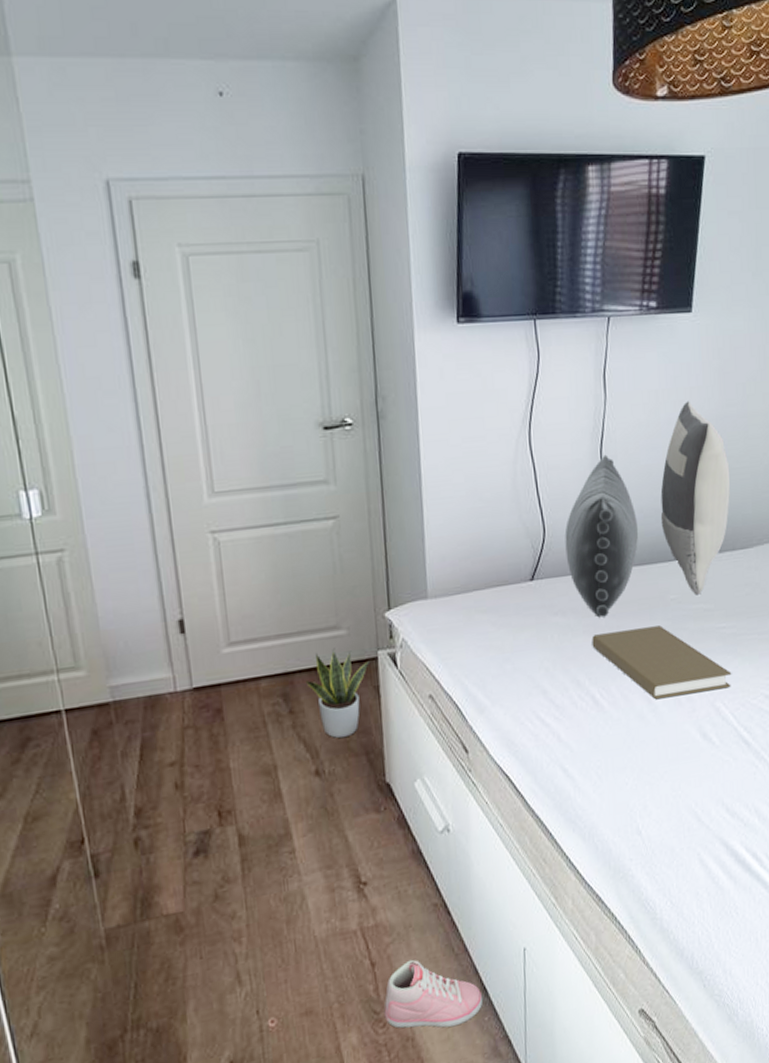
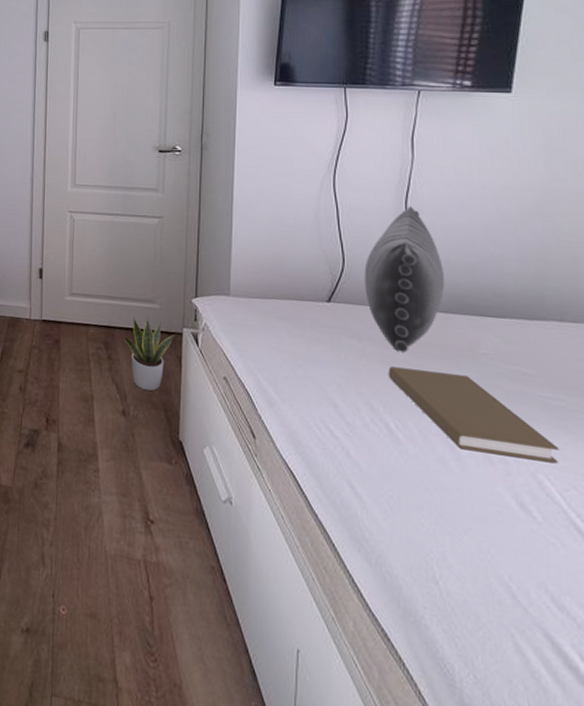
sneaker: present [384,959,484,1028] -> none [156,609,252,697]
pillow: present [660,401,731,595] -> none [471,170,558,357]

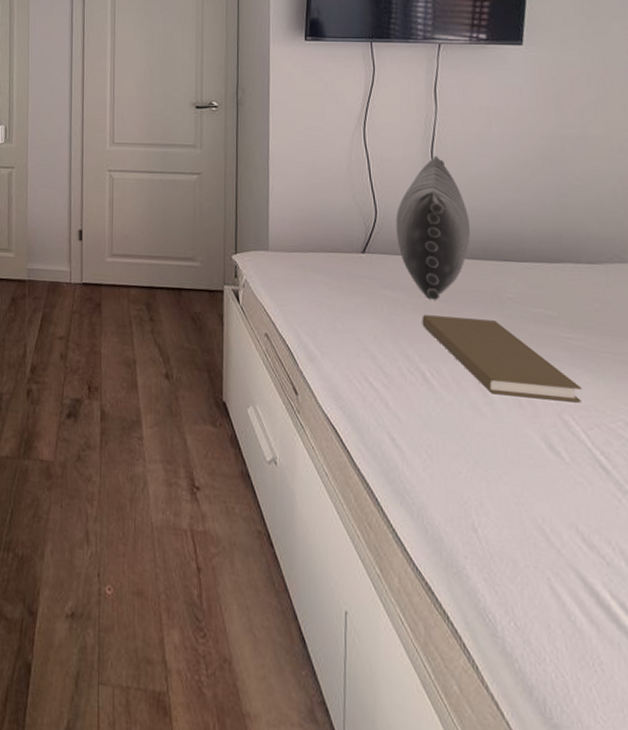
potted plant: present [123,316,176,392] -> none [164,275,217,352]

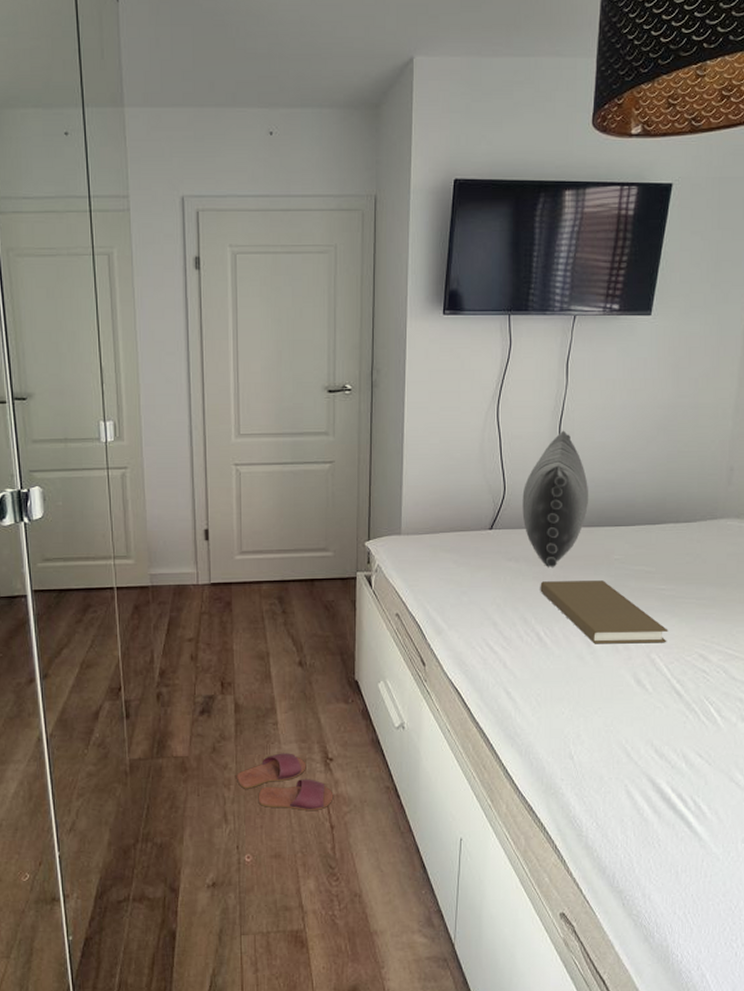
slippers: none [100,472,201,546] -> present [237,753,334,812]

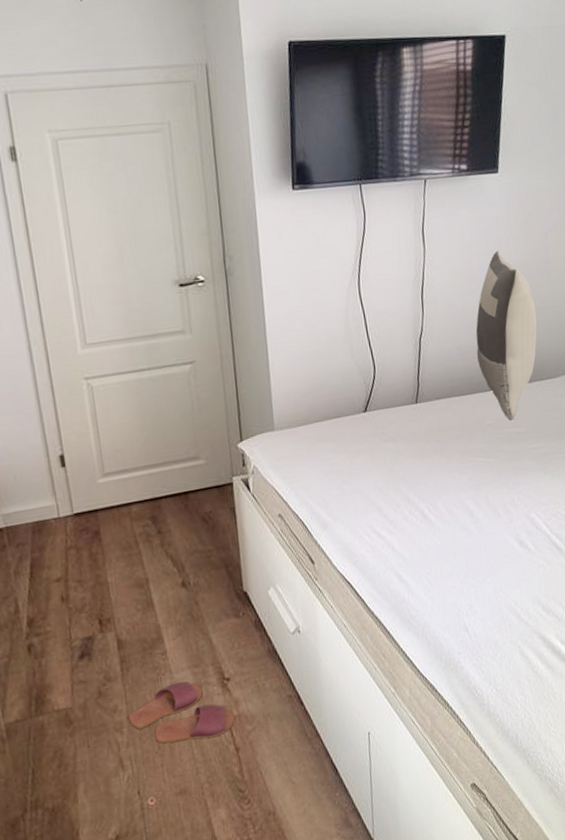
pillow: present [522,430,589,567] -> none [392,300,458,443]
book: present [540,580,669,644] -> none [419,448,544,513]
pillow: none [610,390,678,558] -> present [475,250,537,421]

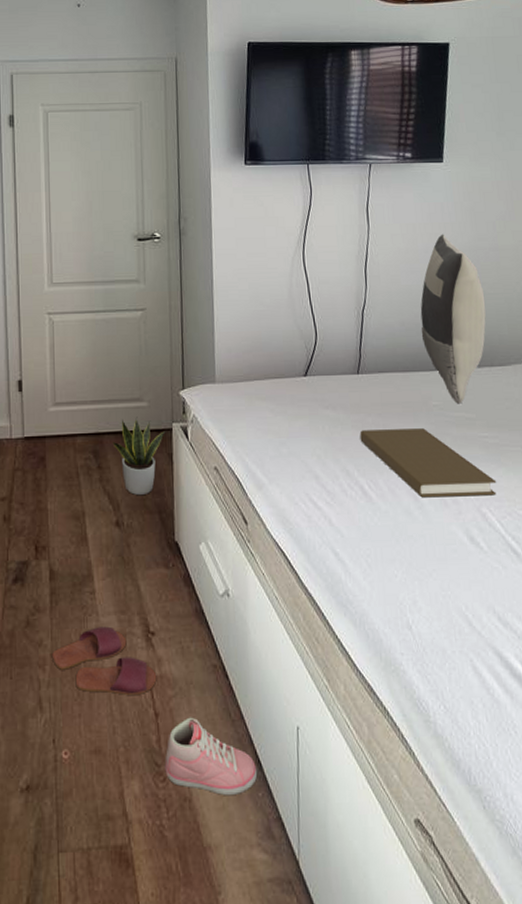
potted plant: none [171,476,227,554] -> present [112,417,166,496]
sneaker: none [248,744,335,804] -> present [164,717,258,796]
book: none [419,448,544,513] -> present [359,428,497,498]

